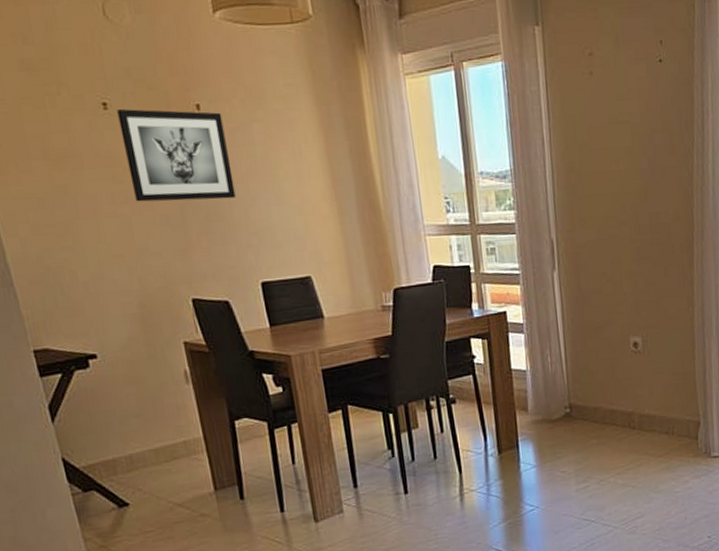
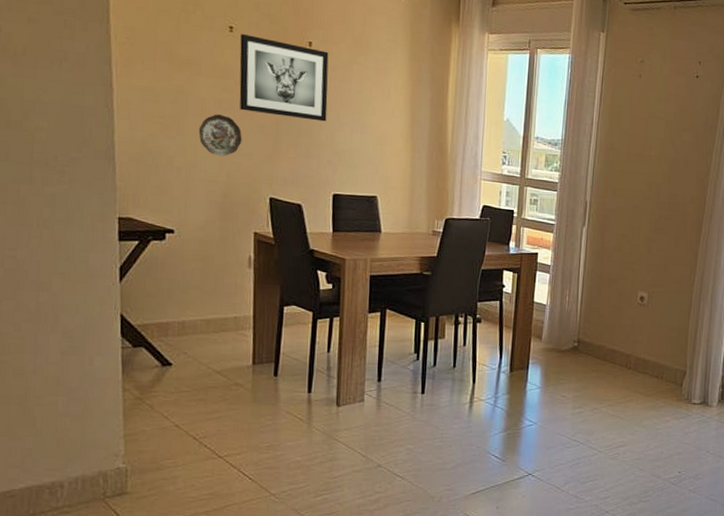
decorative plate: none [96,211,148,261] -> present [198,114,242,157]

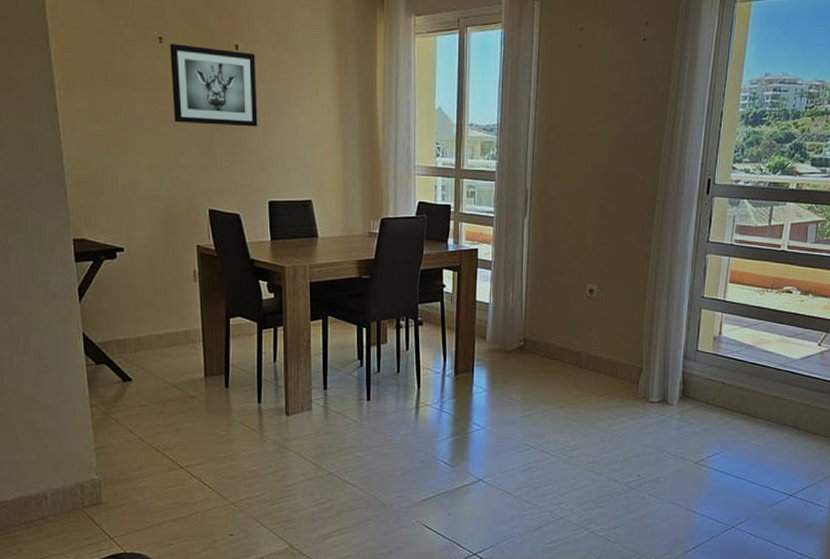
decorative plate: present [198,114,242,157] -> none [138,129,179,172]

